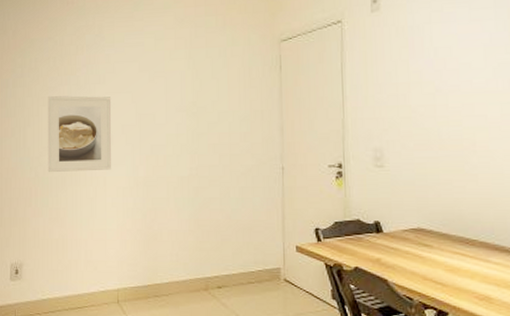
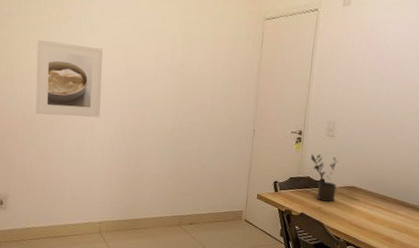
potted plant: none [358,190,398,252] -> present [311,154,338,203]

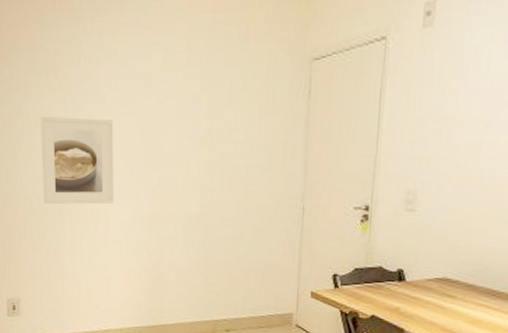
potted plant: present [311,154,338,203] -> none [383,236,422,301]

